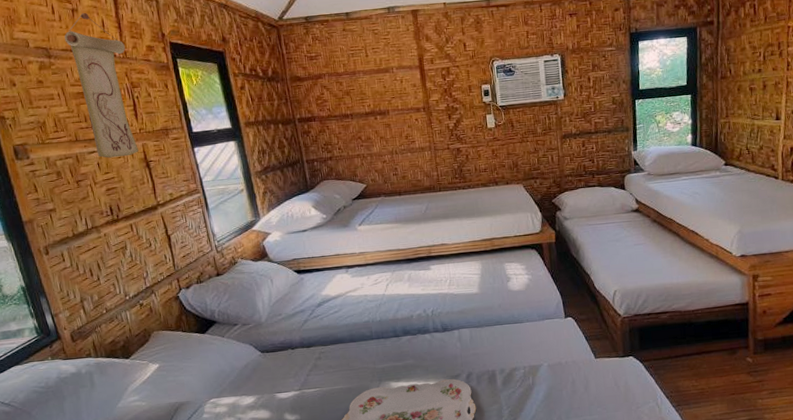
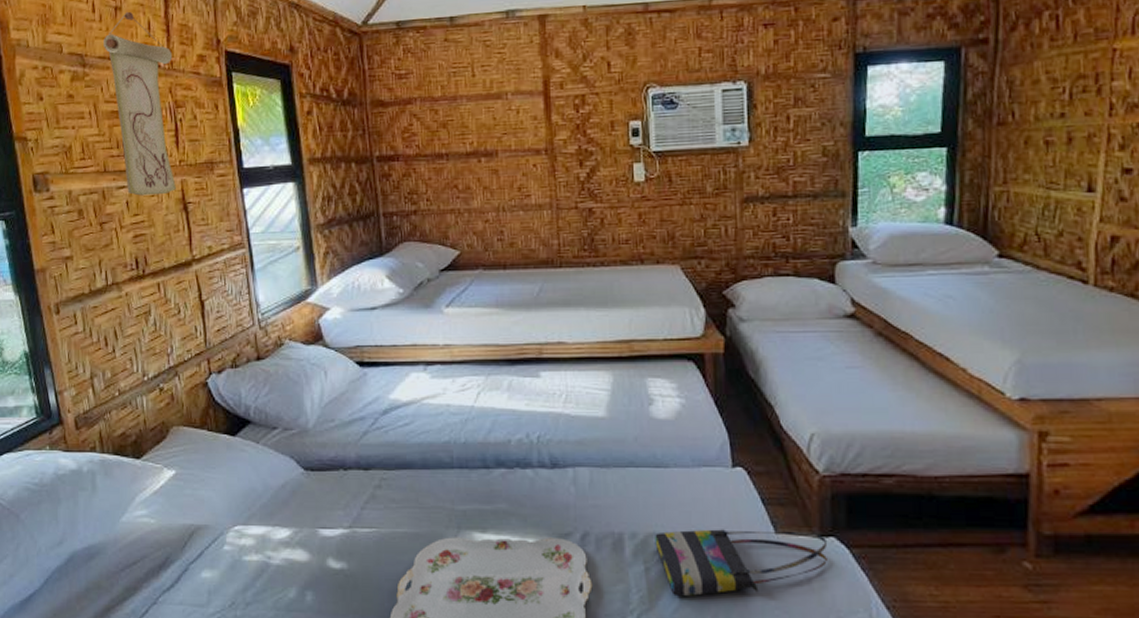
tote bag: none [516,355,629,408] -> present [655,529,827,597]

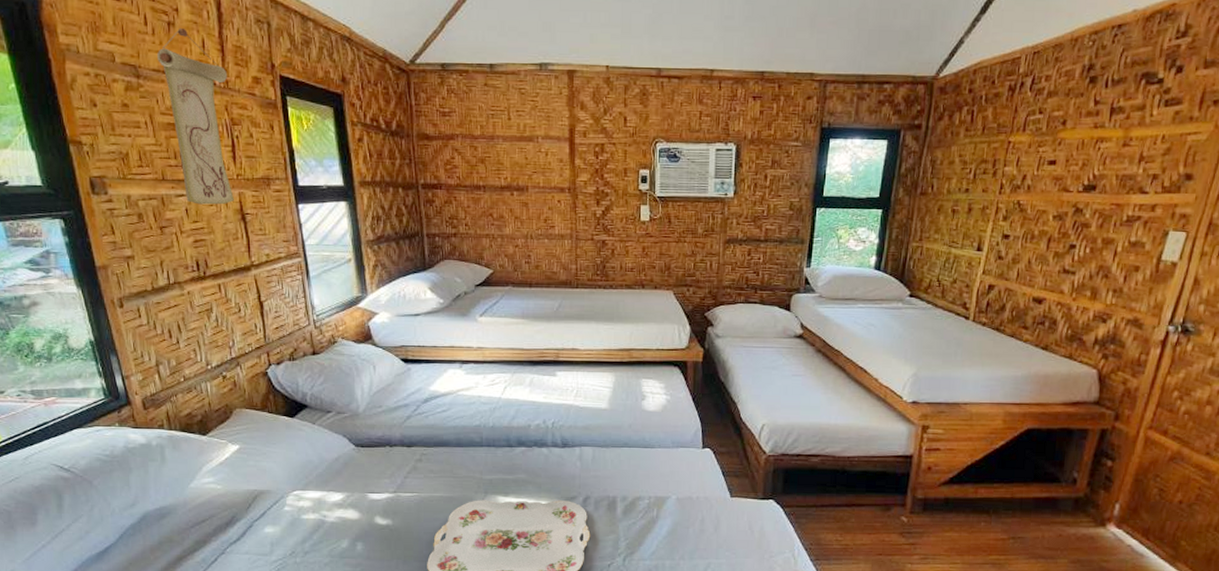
tote bag: present [655,529,827,597] -> none [640,494,767,544]

